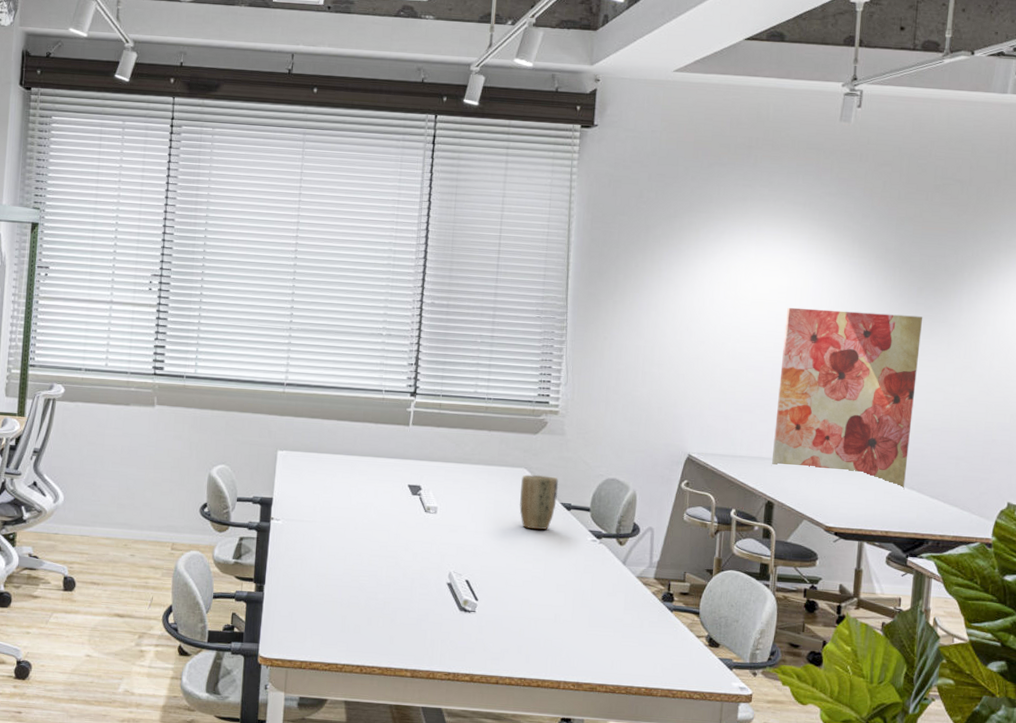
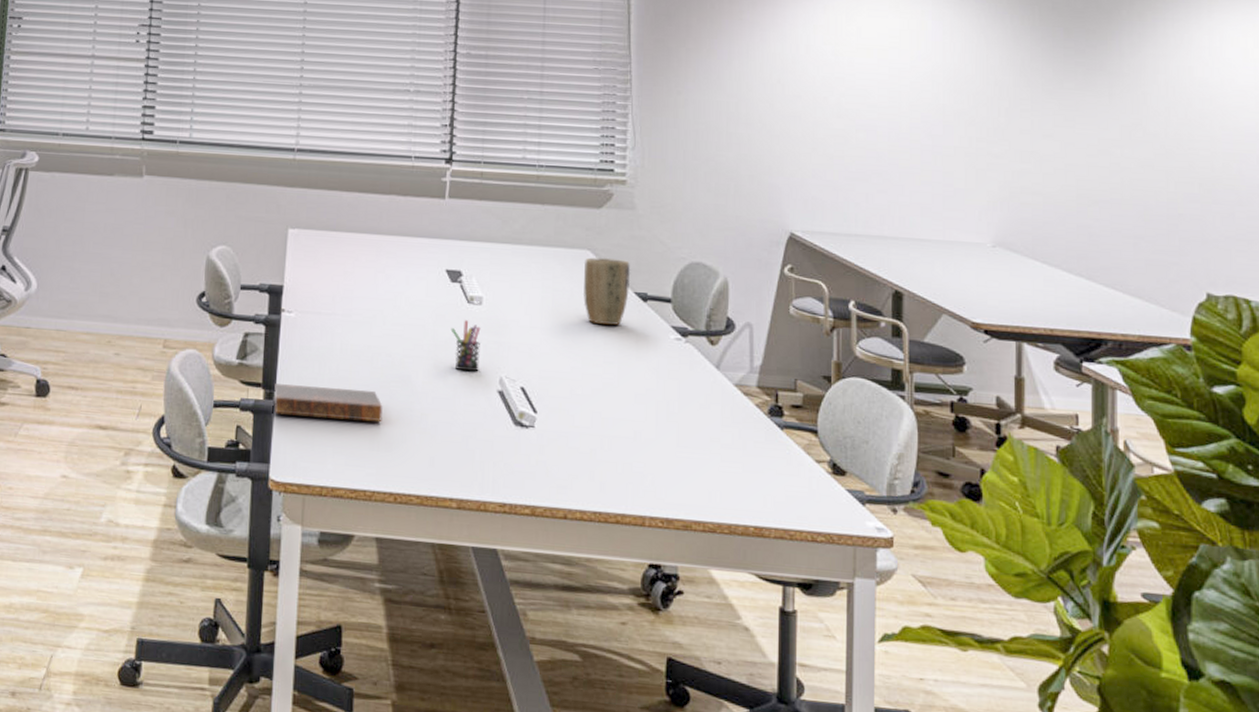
book: none [263,578,353,609] -> present [273,383,383,422]
pen holder: none [410,526,435,568] -> present [450,320,481,372]
wall art: present [771,307,923,490] -> none [896,54,1075,277]

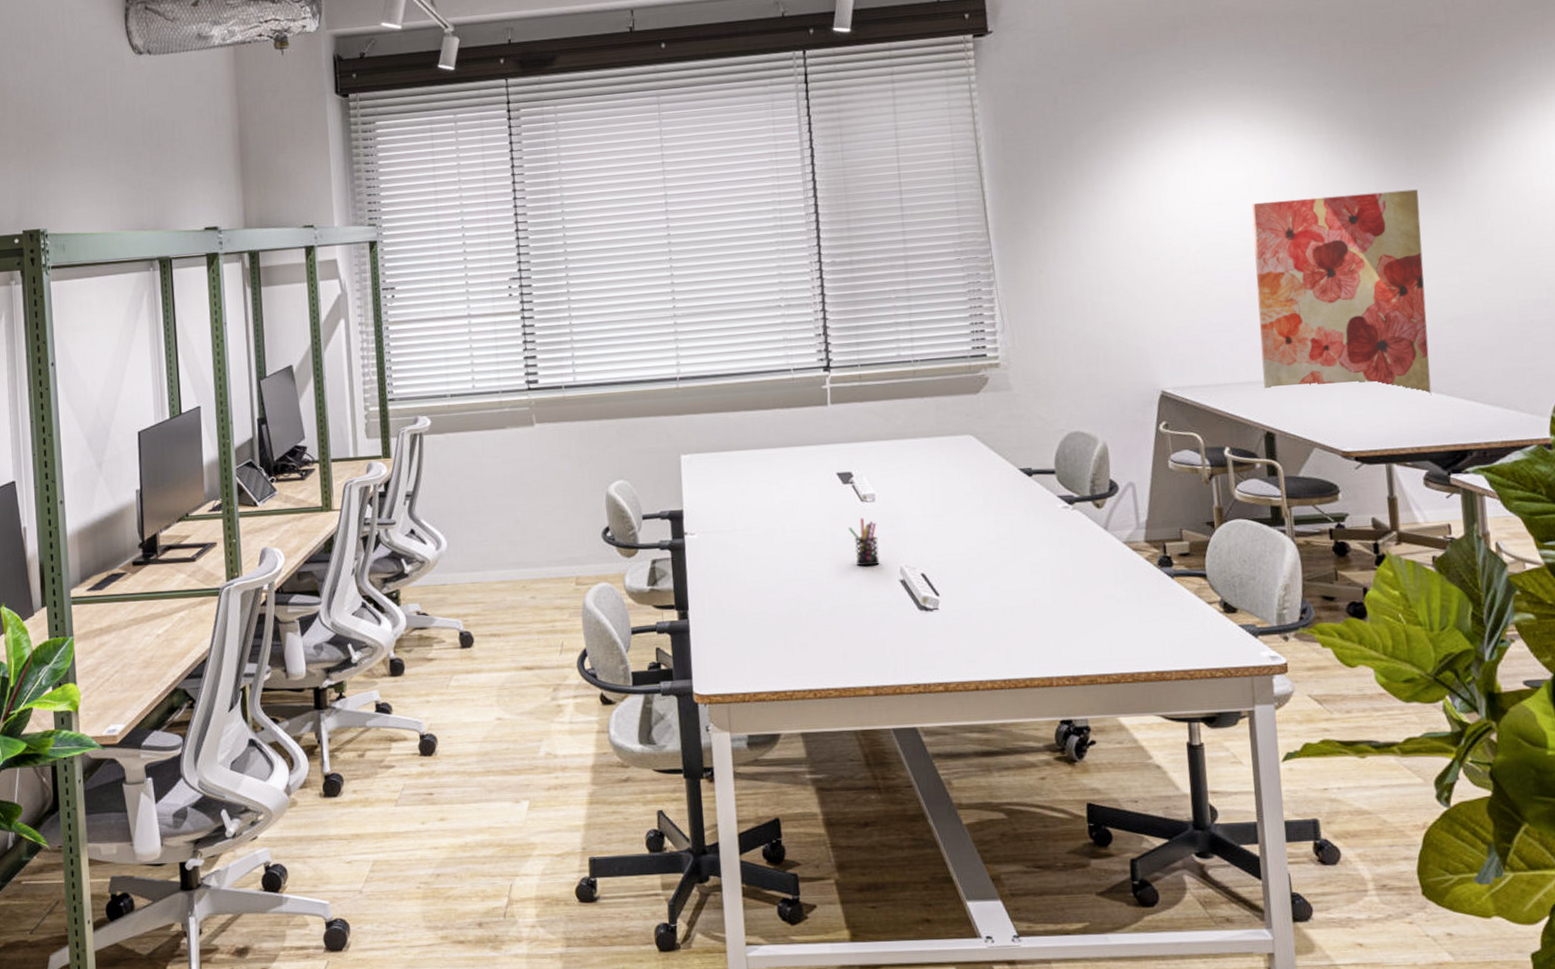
book: present [273,383,383,422] -> none [686,597,794,632]
plant pot: present [584,257,631,325] -> none [968,439,1014,504]
wall art: none [896,54,1075,277] -> present [1252,189,1432,395]

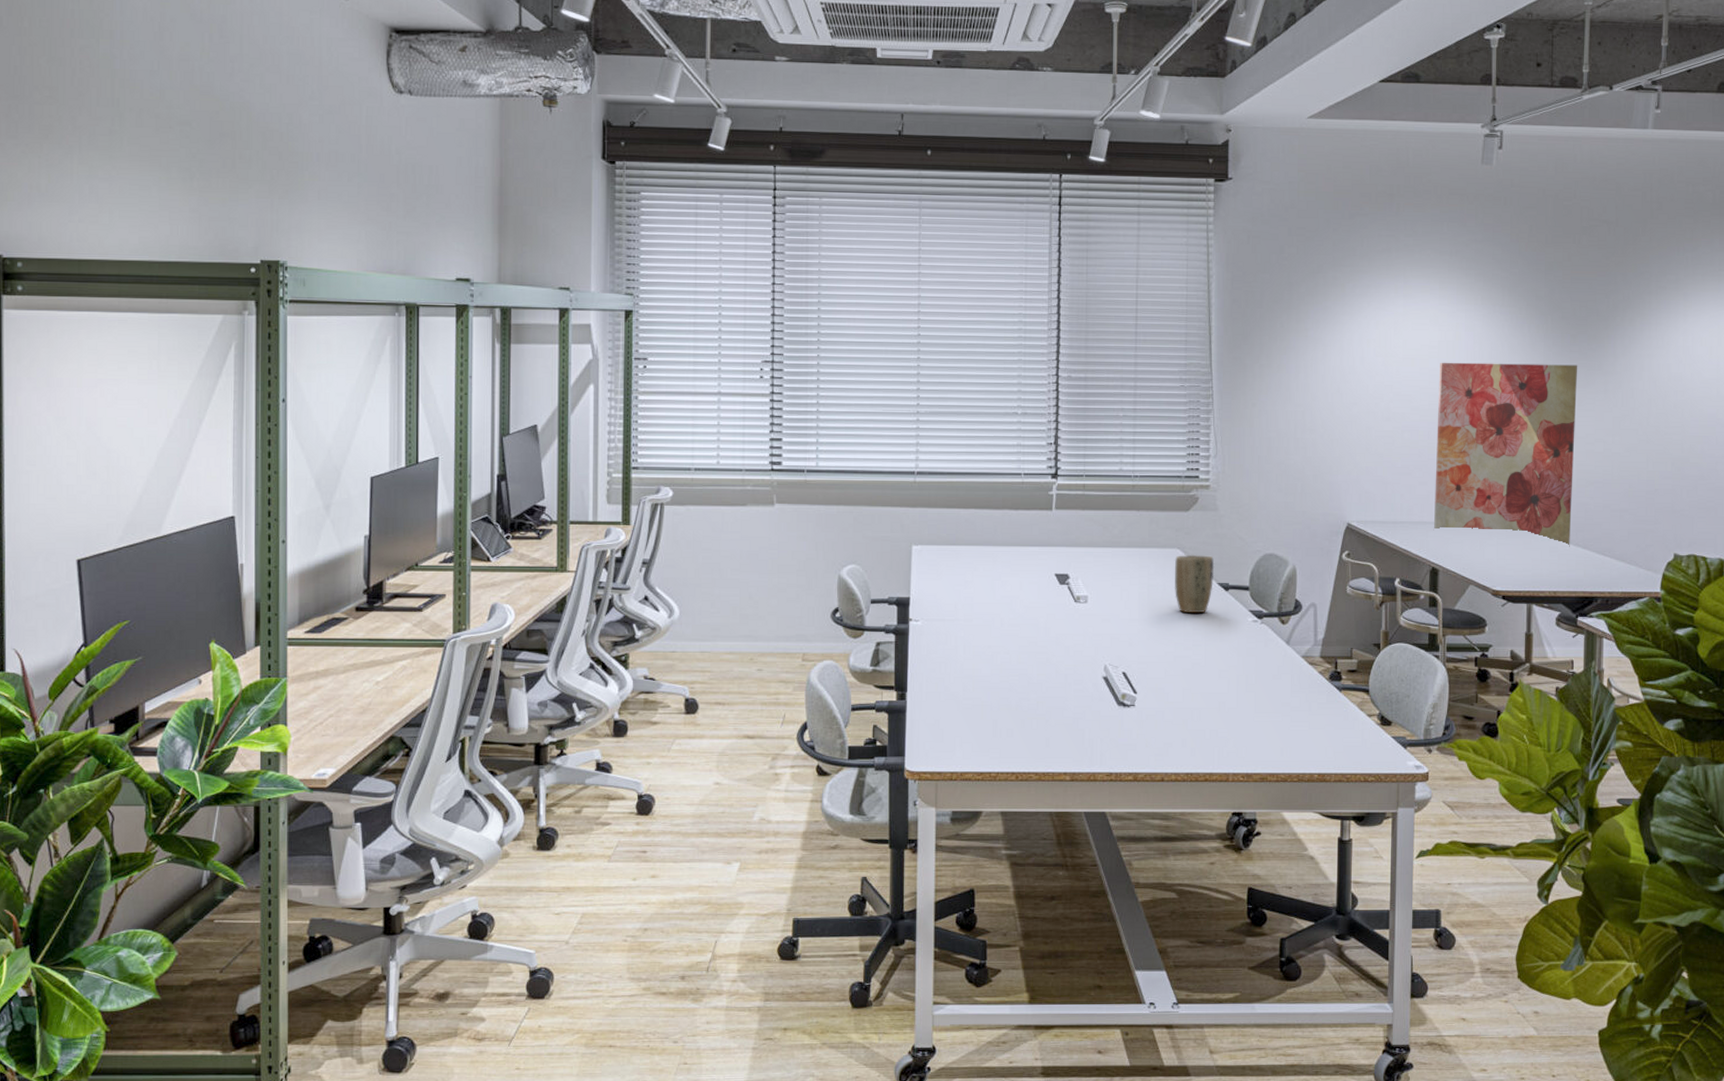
pen holder: present [848,518,880,567] -> none [1060,617,1087,662]
plant pot: none [968,439,1014,504] -> present [1175,554,1215,613]

